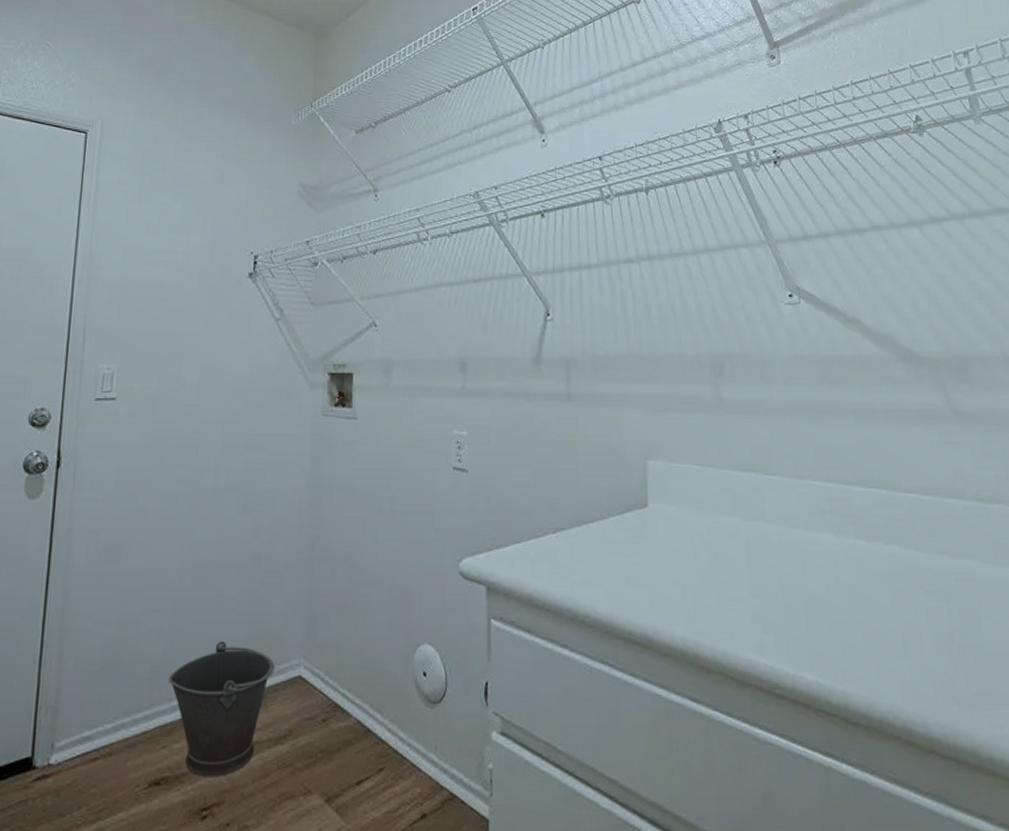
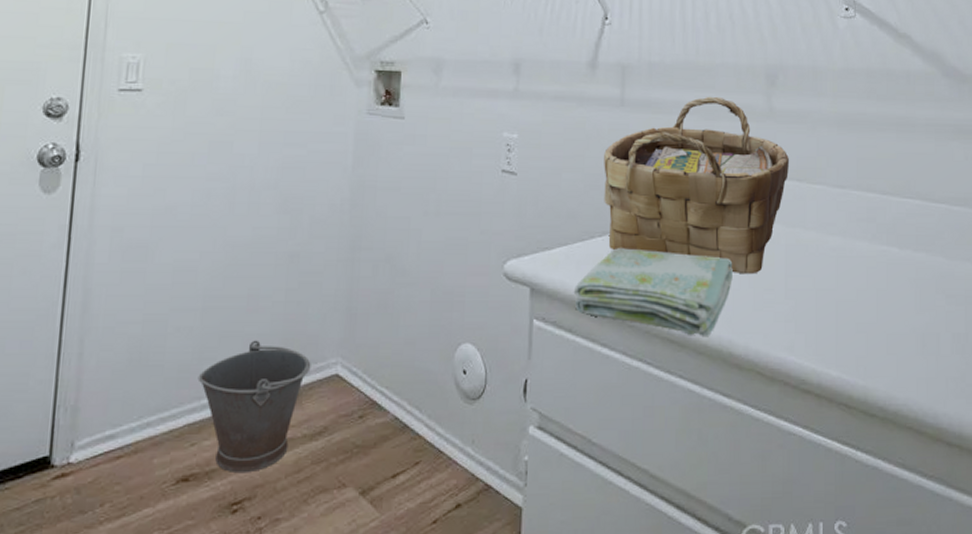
towel: none [529,545,693,637] -> present [573,248,733,336]
woven basket: none [553,388,743,571] -> present [604,96,789,275]

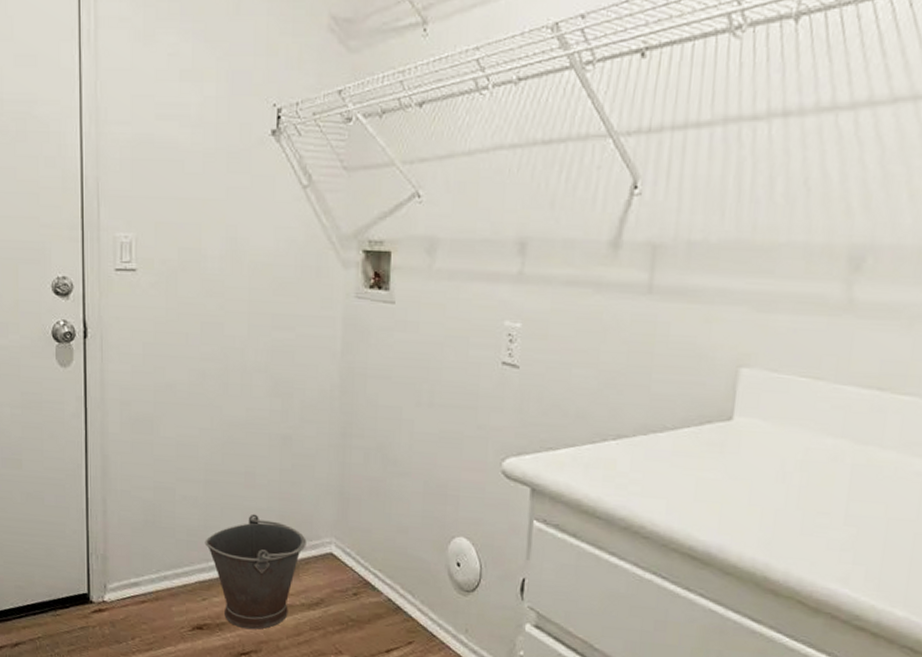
towel: present [573,248,733,336] -> none [579,453,778,557]
woven basket: present [604,96,789,275] -> none [621,283,870,495]

